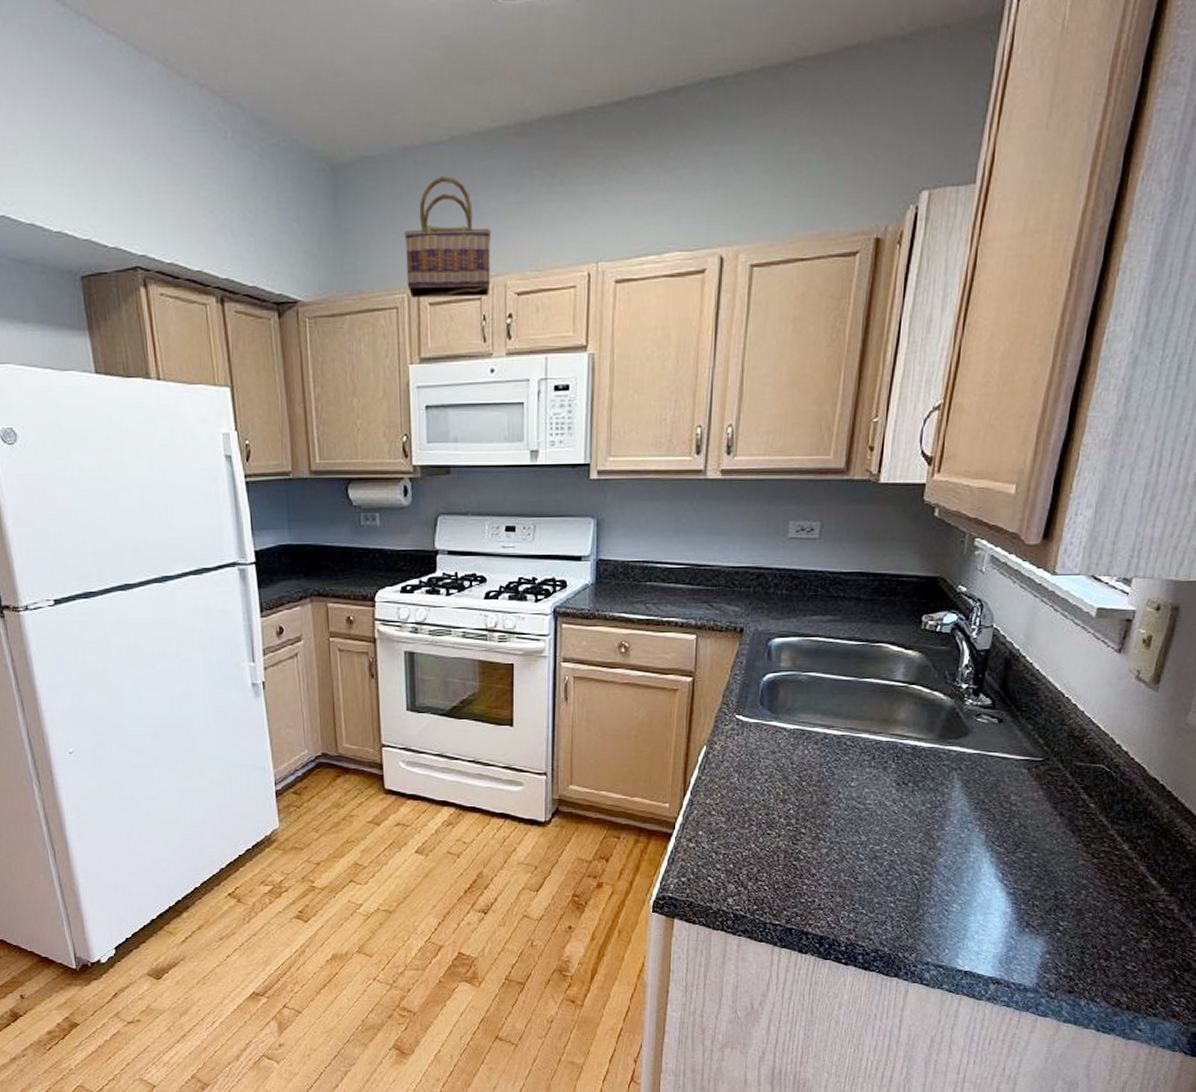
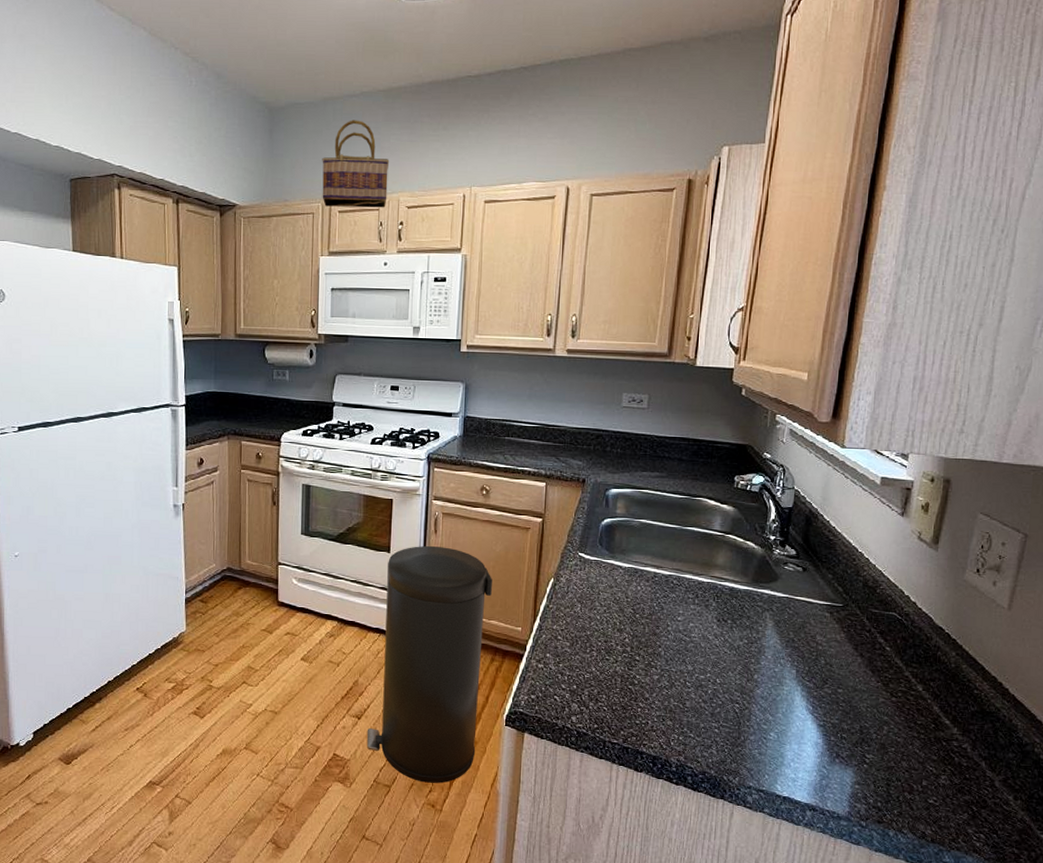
pedal bin: none [495,716,634,978] -> present [366,546,492,783]

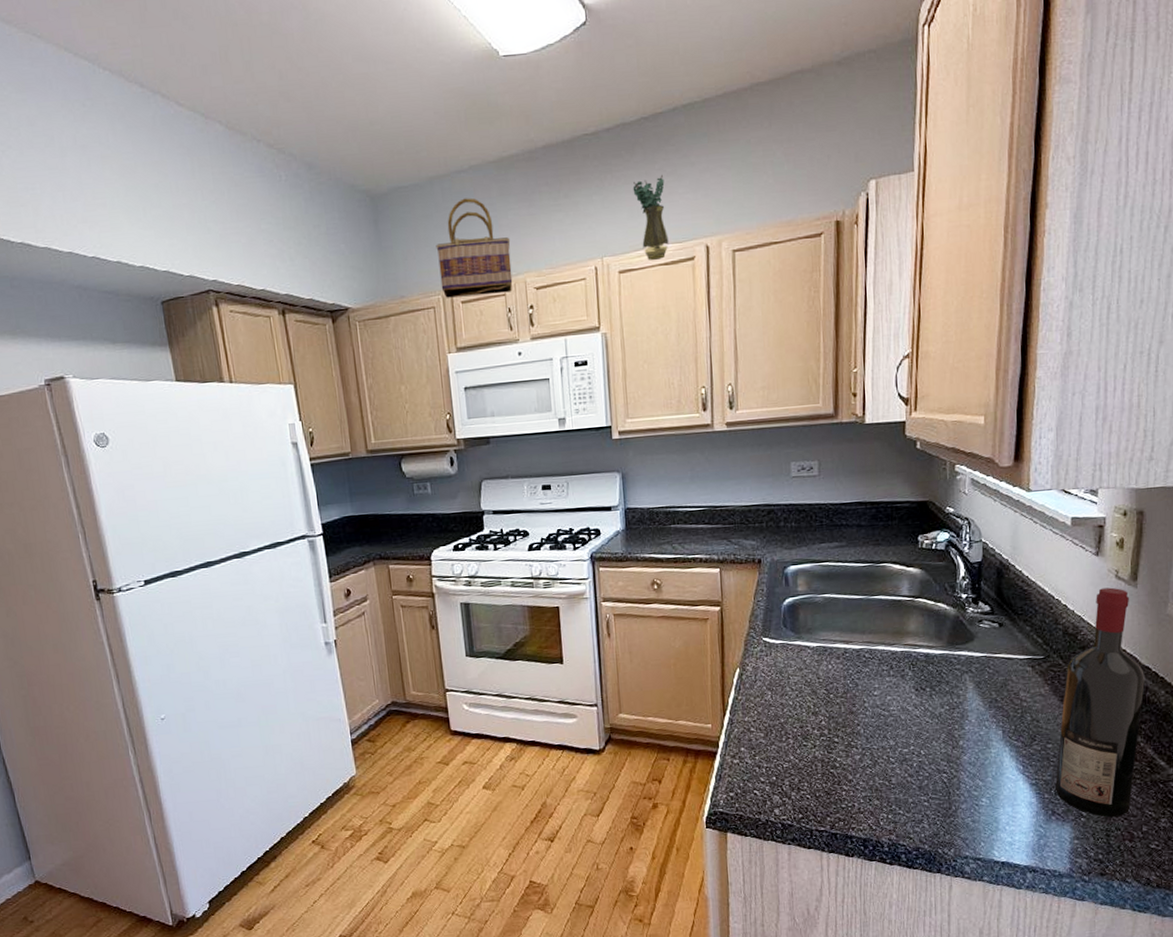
pedal bin: present [366,546,492,783] -> none [562,650,679,898]
vase: none [506,119,536,196] -> present [632,174,669,261]
wine bottle: none [842,547,938,768] -> present [1055,587,1145,817]

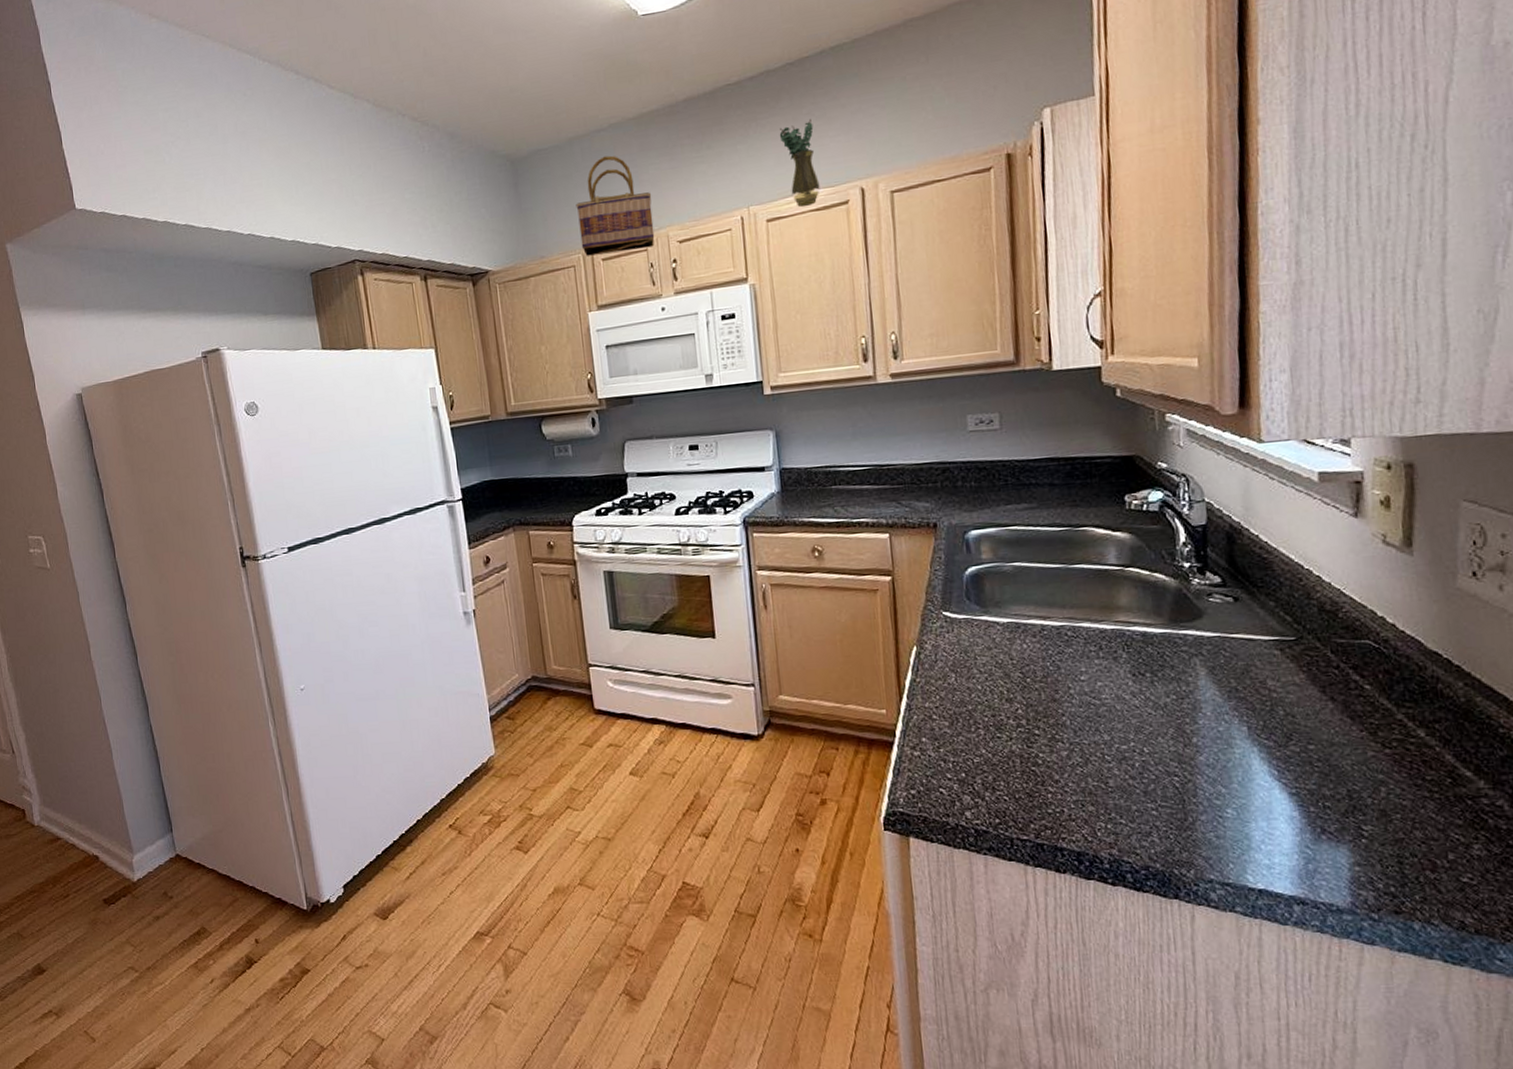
wine bottle: present [1055,587,1145,817] -> none [1323,555,1435,839]

